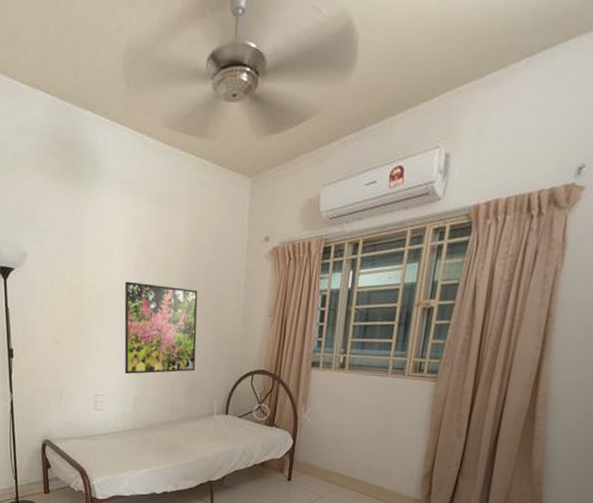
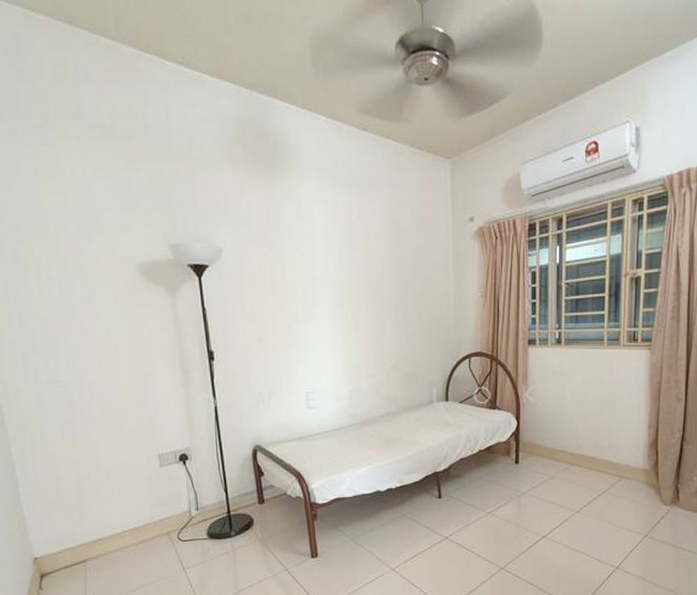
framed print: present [124,281,198,374] -> none [329,271,410,367]

